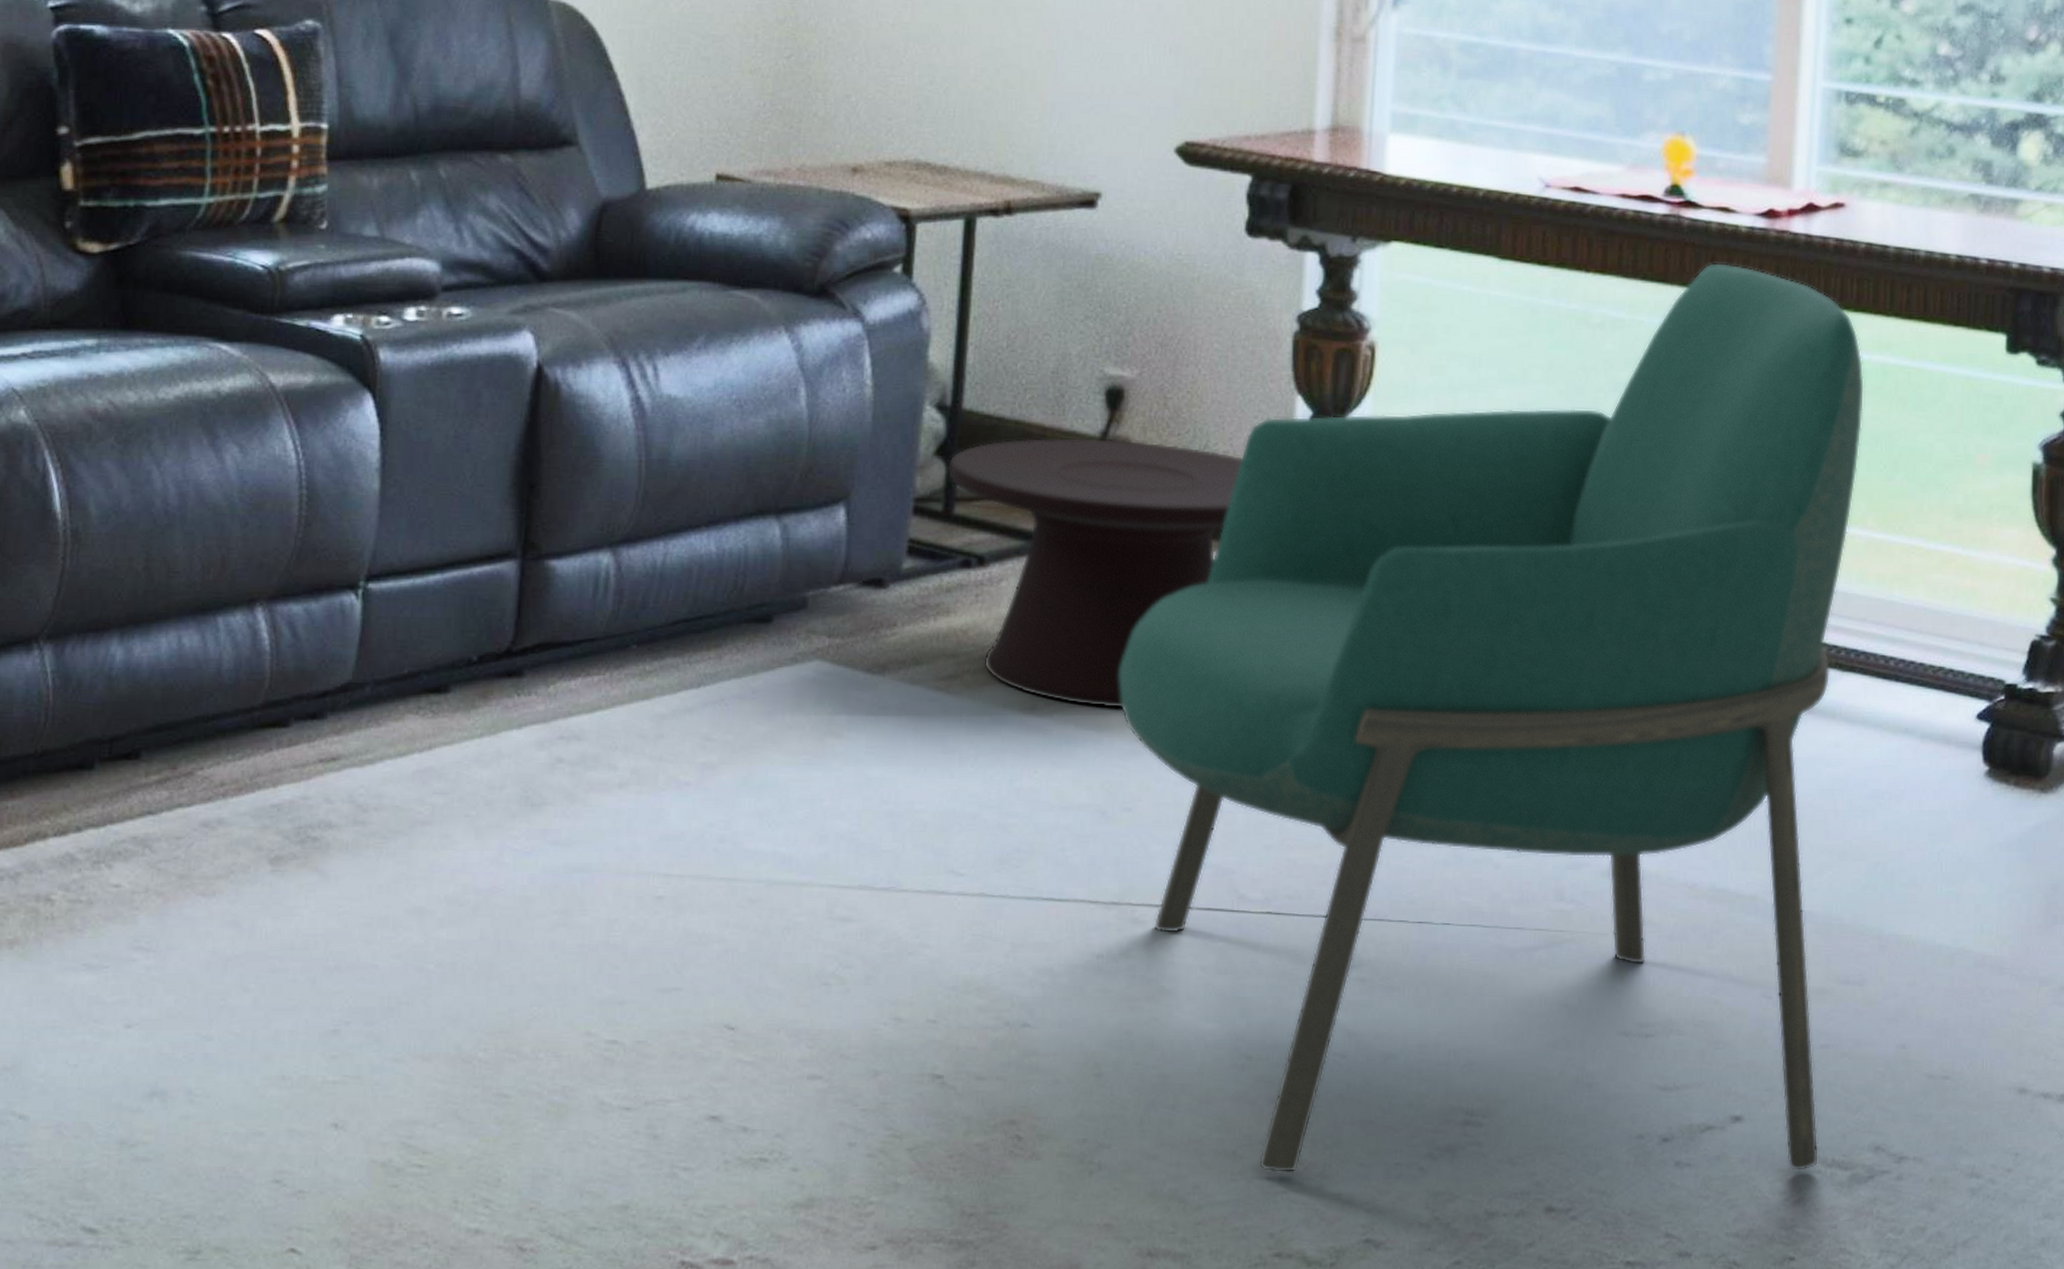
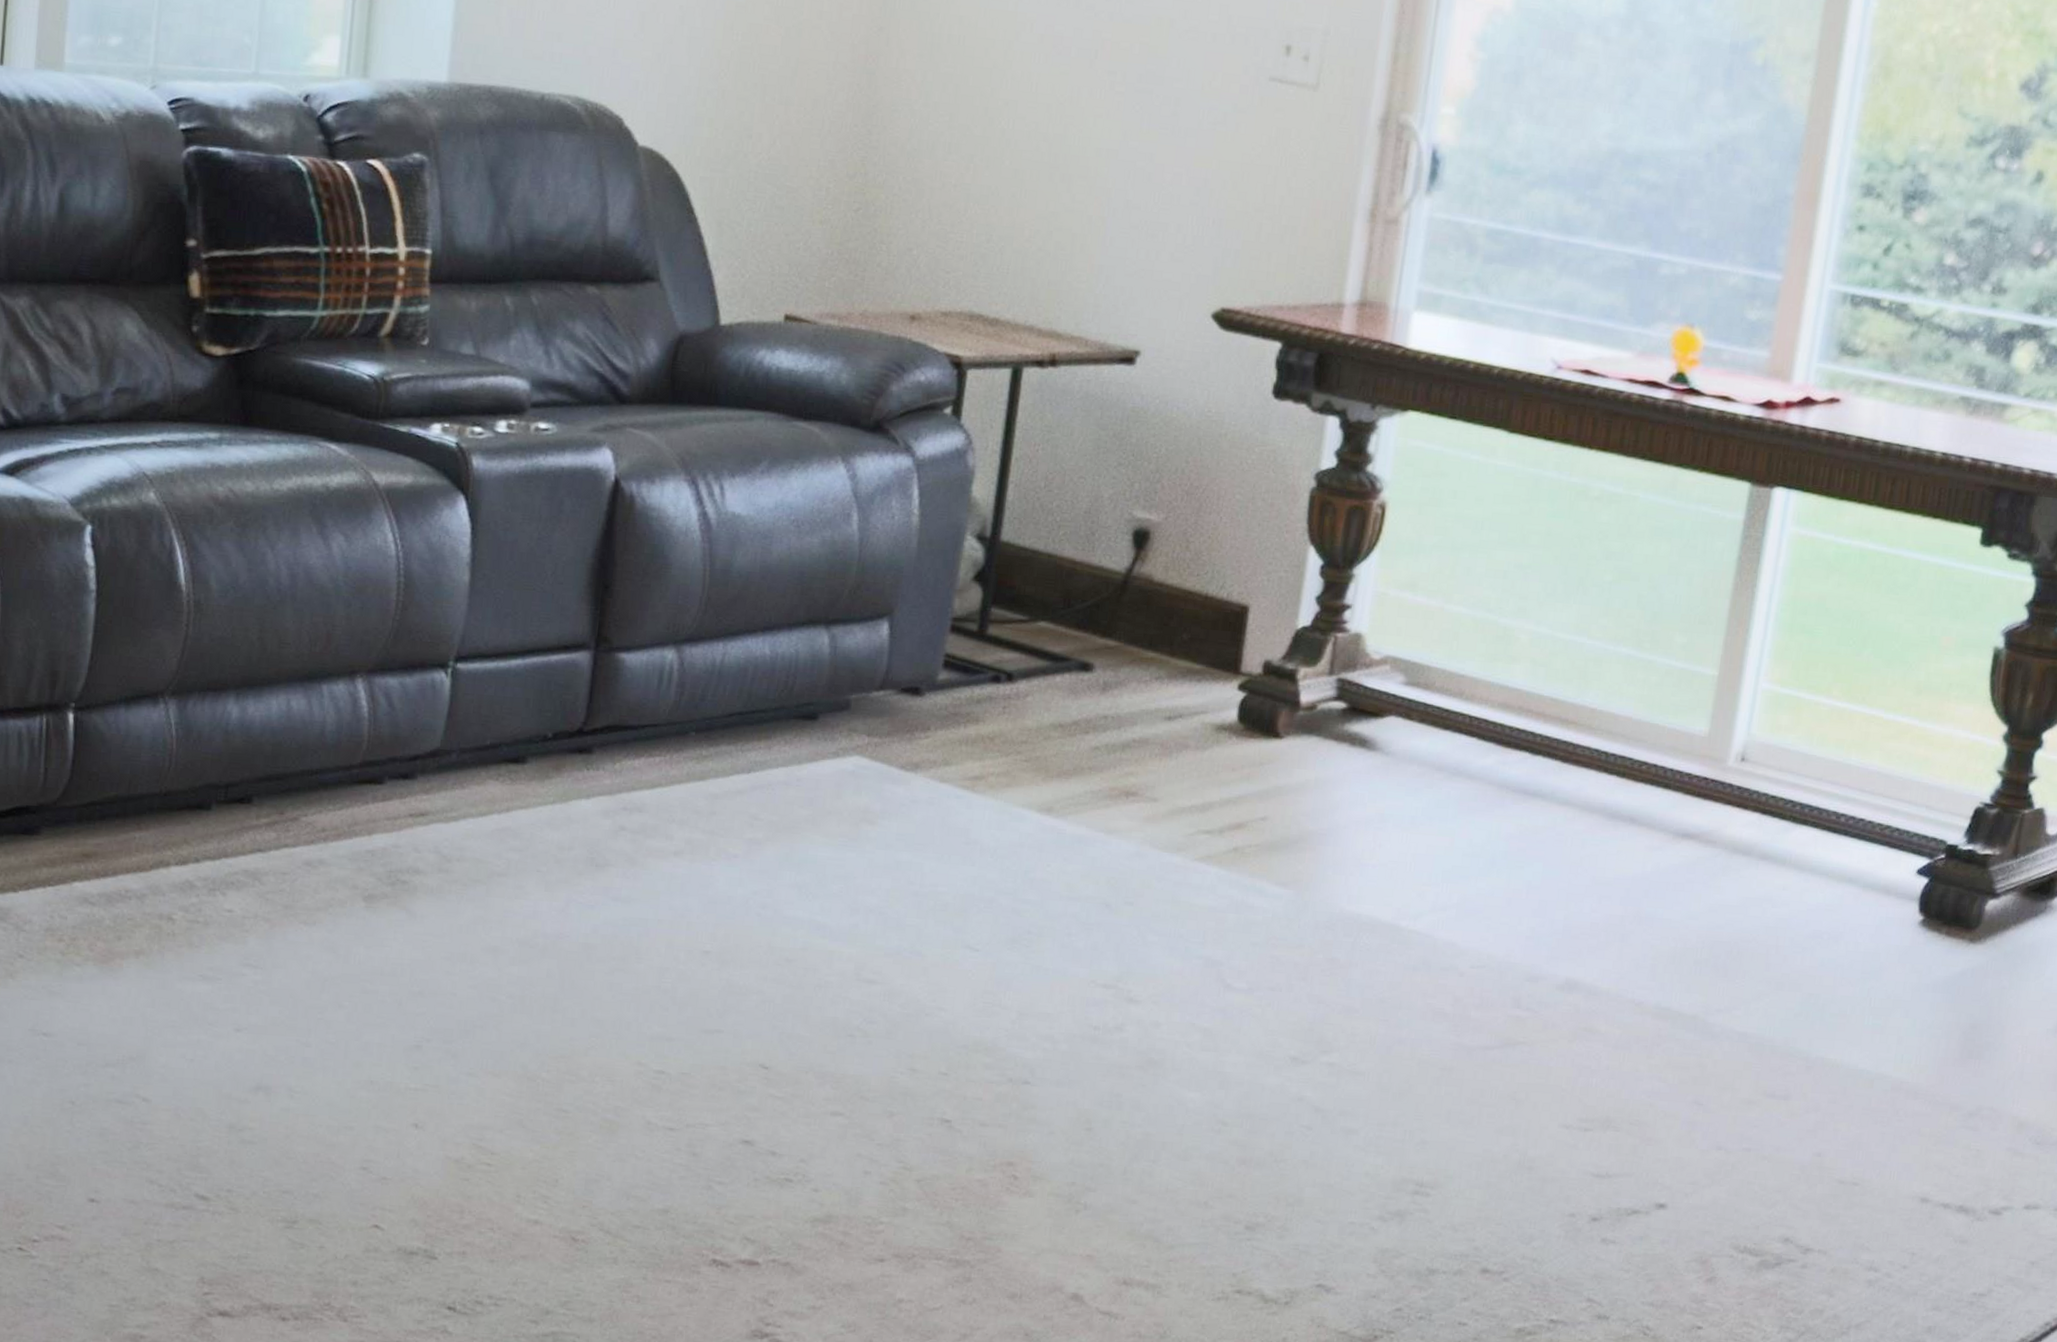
side table: present [947,437,1242,709] -> none [983,570,1255,816]
armchair: present [1118,262,1865,1174] -> none [1128,446,1844,1255]

